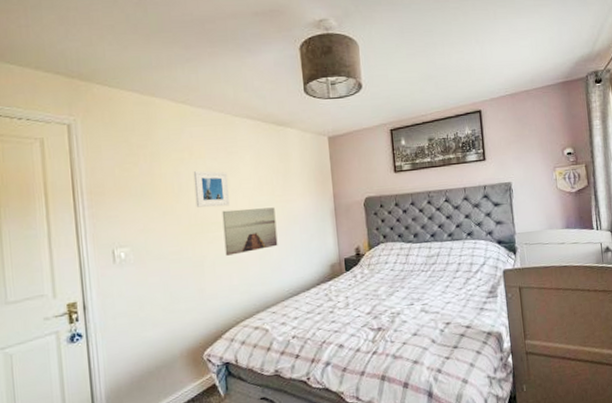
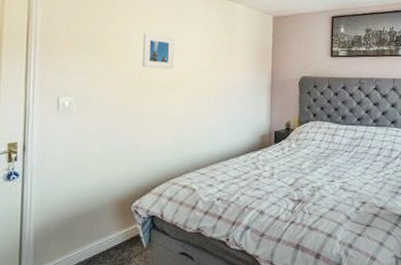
wall art: present [222,207,278,256] -> none [164,73,215,116]

